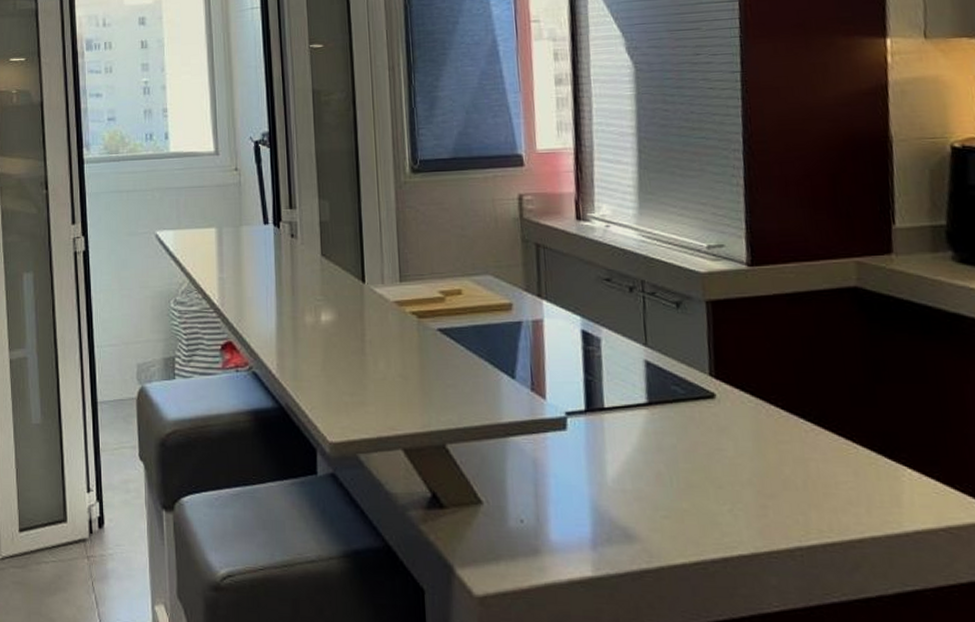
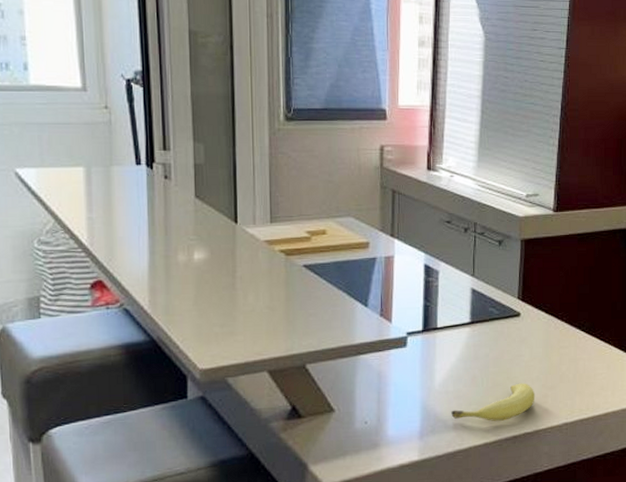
fruit: none [632,486,749,536] -> present [451,383,535,421]

